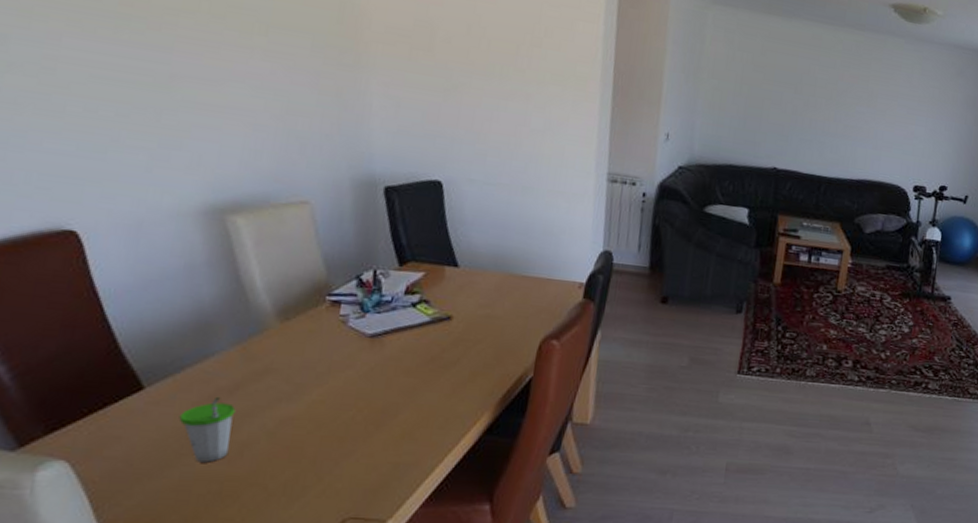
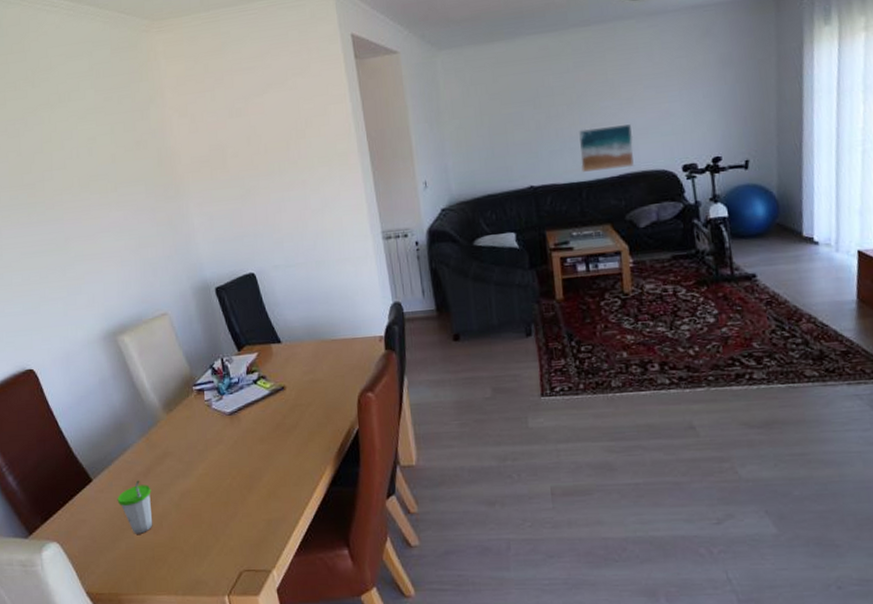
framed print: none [824,126,879,176] -> present [578,124,634,172]

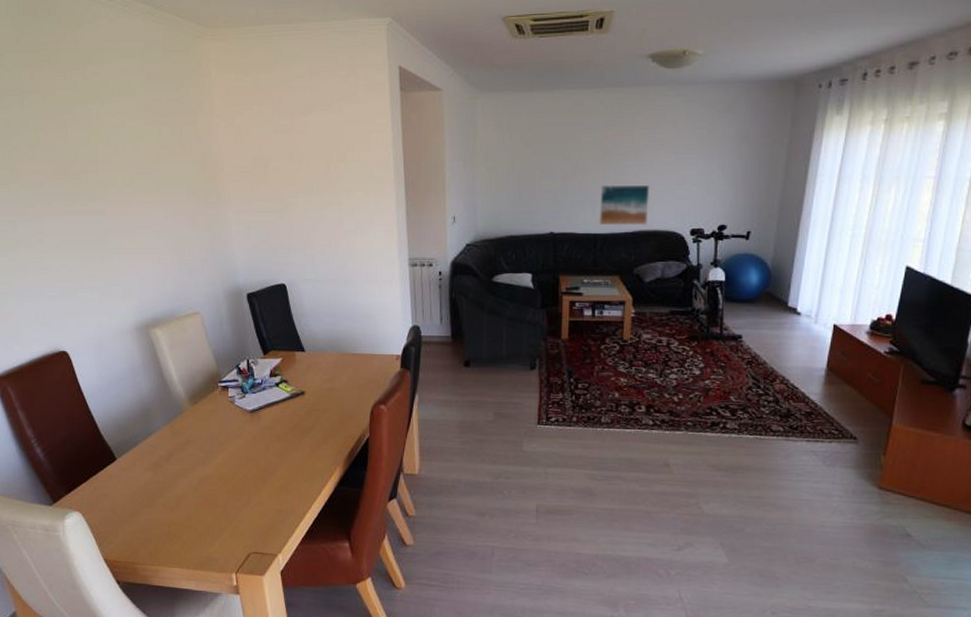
cup: present [117,480,153,534] -> none [139,463,172,512]

